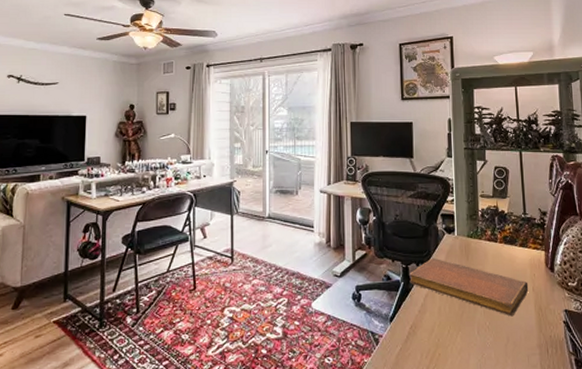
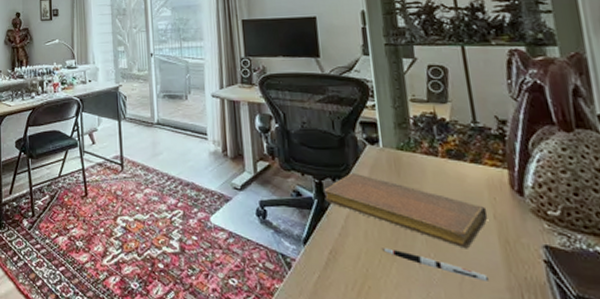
pen: none [450,320,526,341] -> present [381,248,488,281]

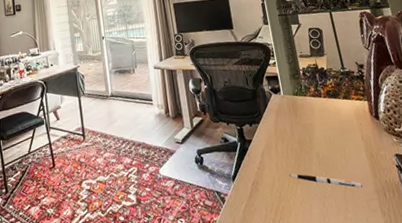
notebook: present [324,172,488,249] -> none [244,117,358,166]

